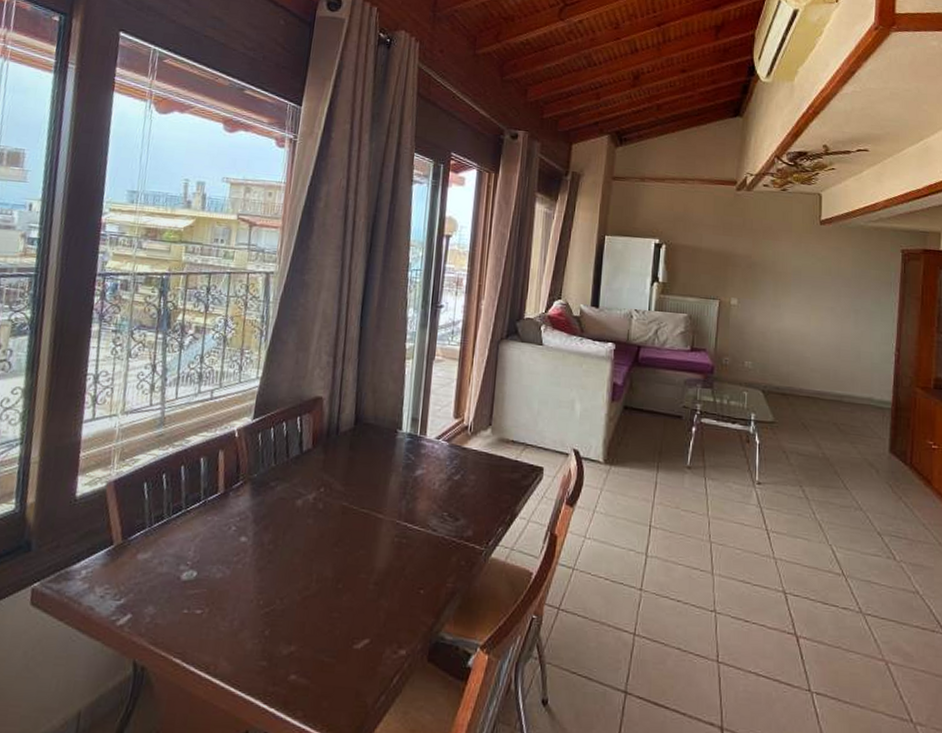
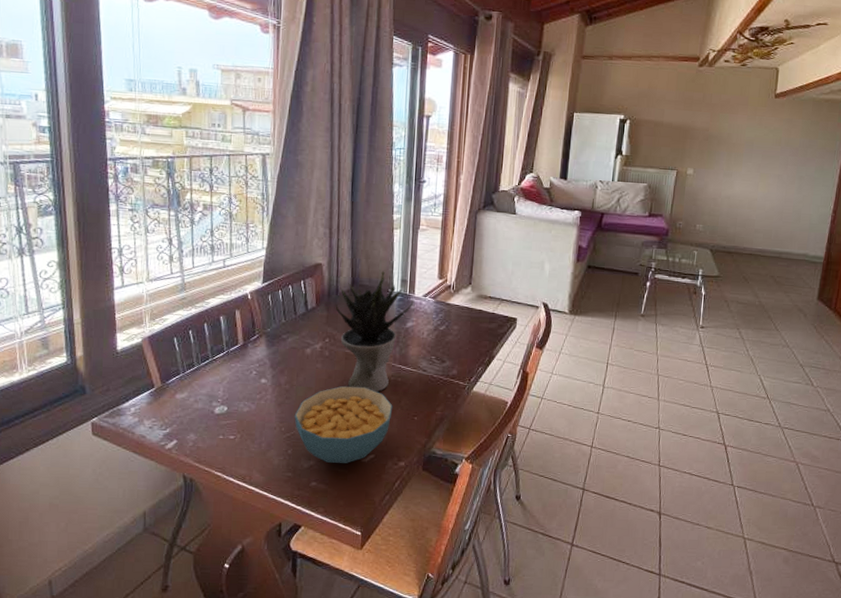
cereal bowl: none [275,548,395,650] -> present [294,386,393,463]
potted plant: none [334,407,425,556] -> present [335,271,414,392]

